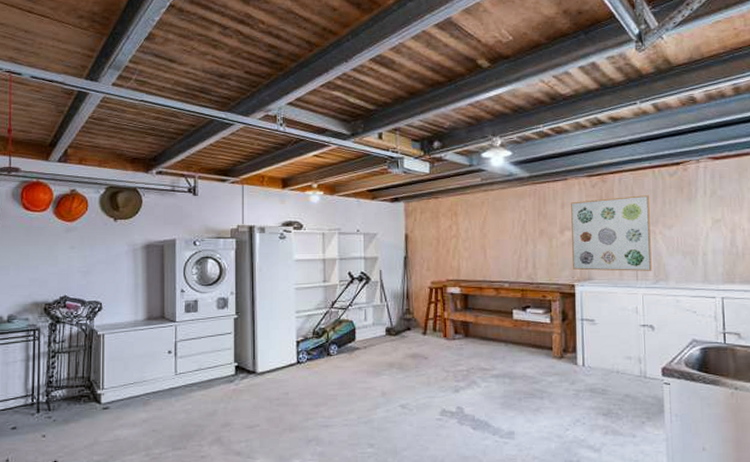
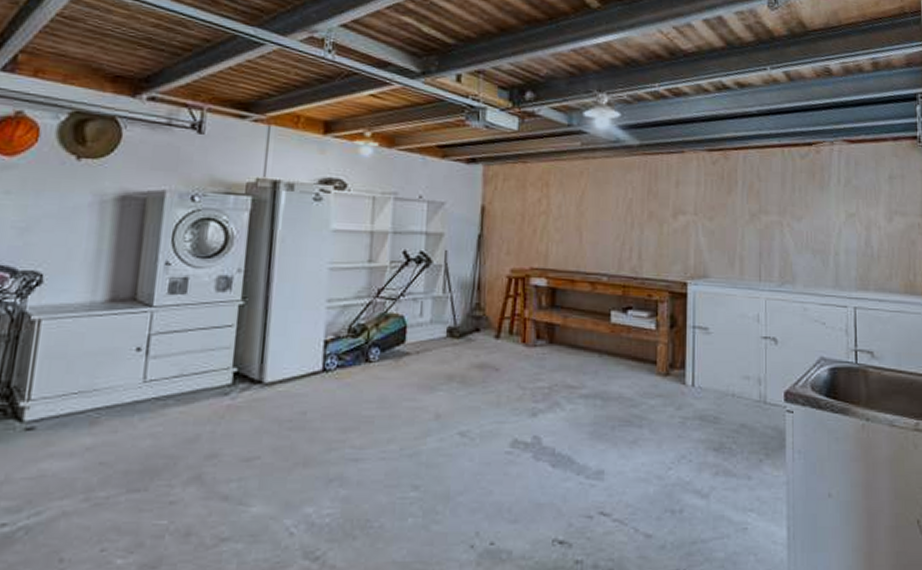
wall art: present [571,195,652,271] -> none [685,178,777,271]

